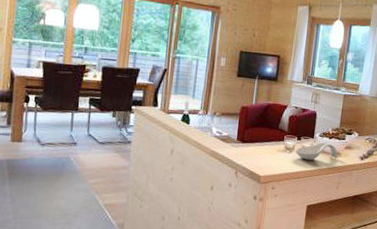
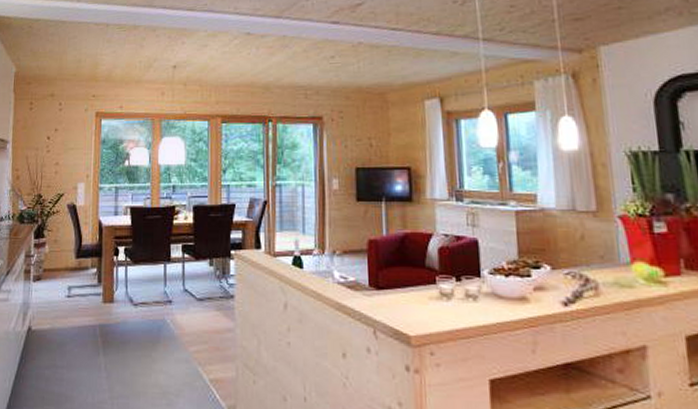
spoon rest: present [295,142,338,161] -> none [455,283,524,311]

